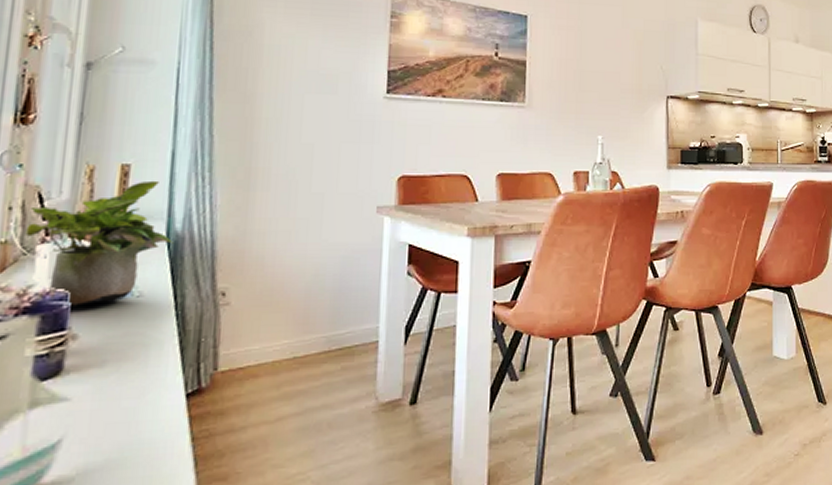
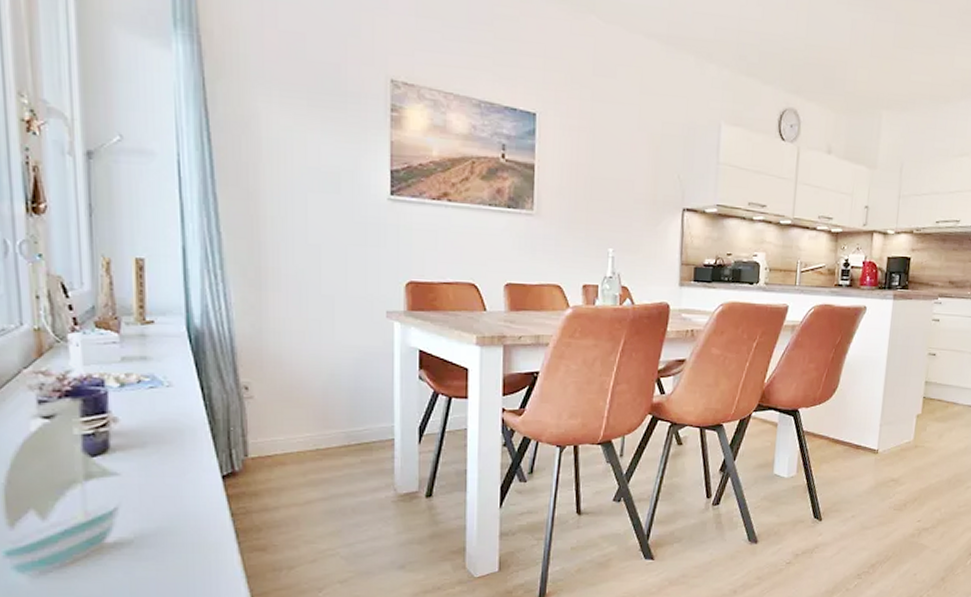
potted plant: present [25,180,174,308] -> none [55,275,195,393]

